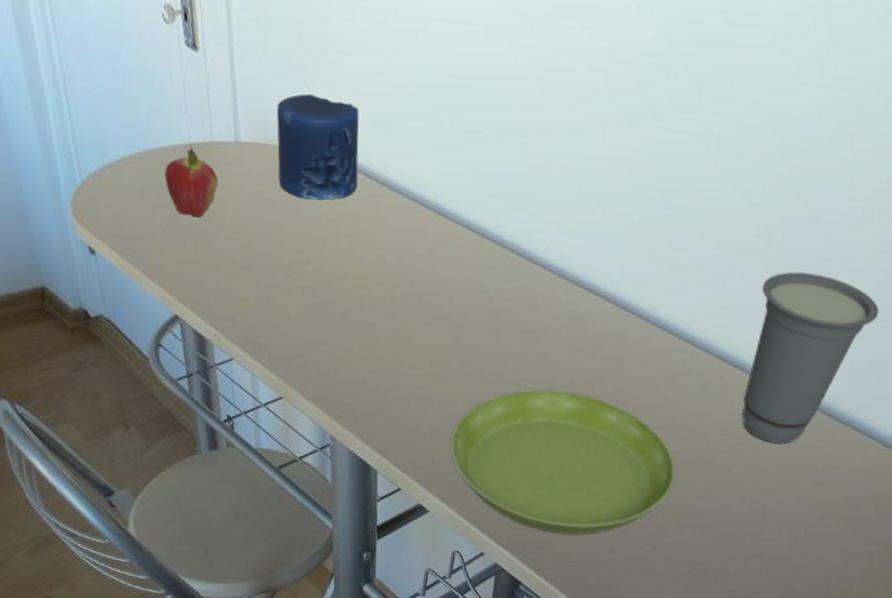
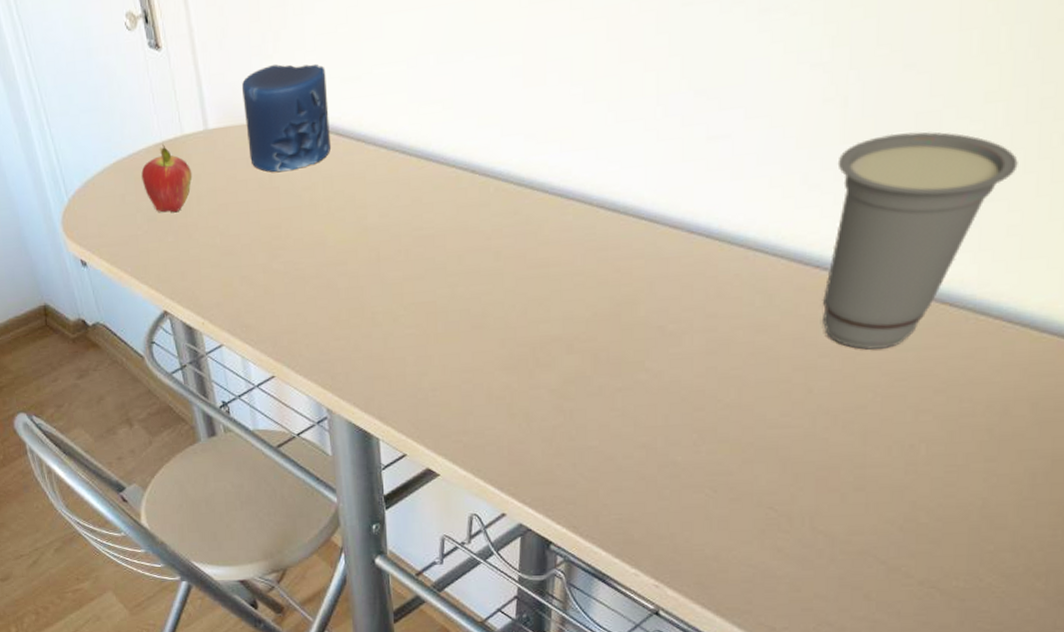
saucer: present [450,389,676,534] -> none [456,326,737,485]

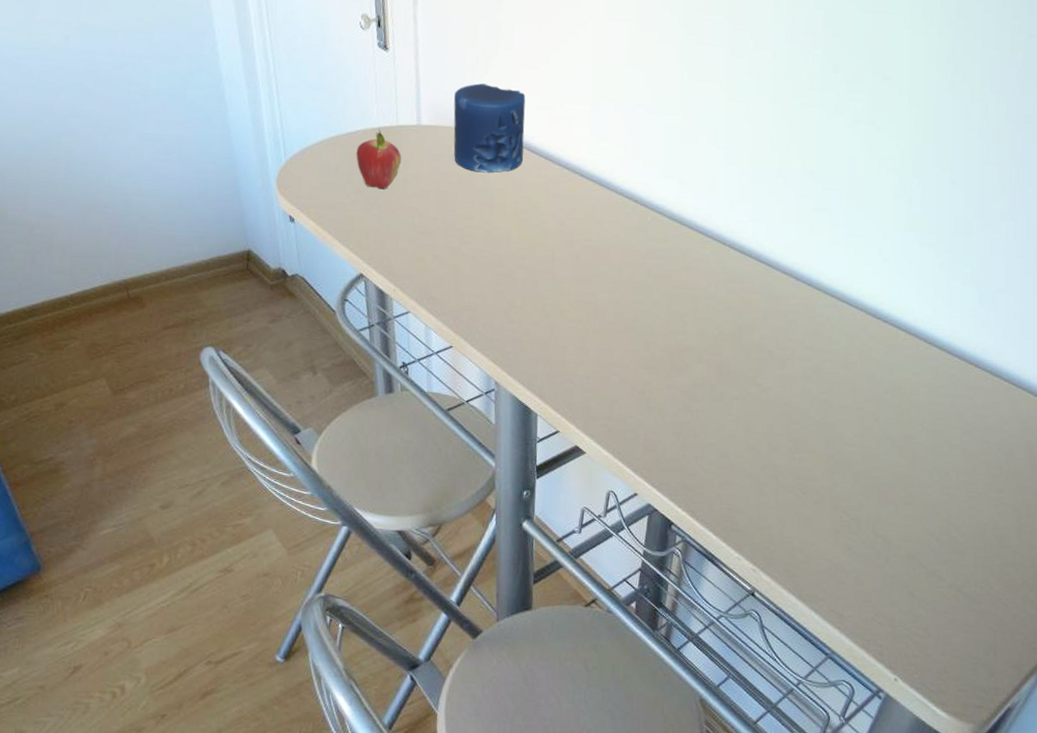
cup: present [823,131,1018,350] -> none [888,230,1022,393]

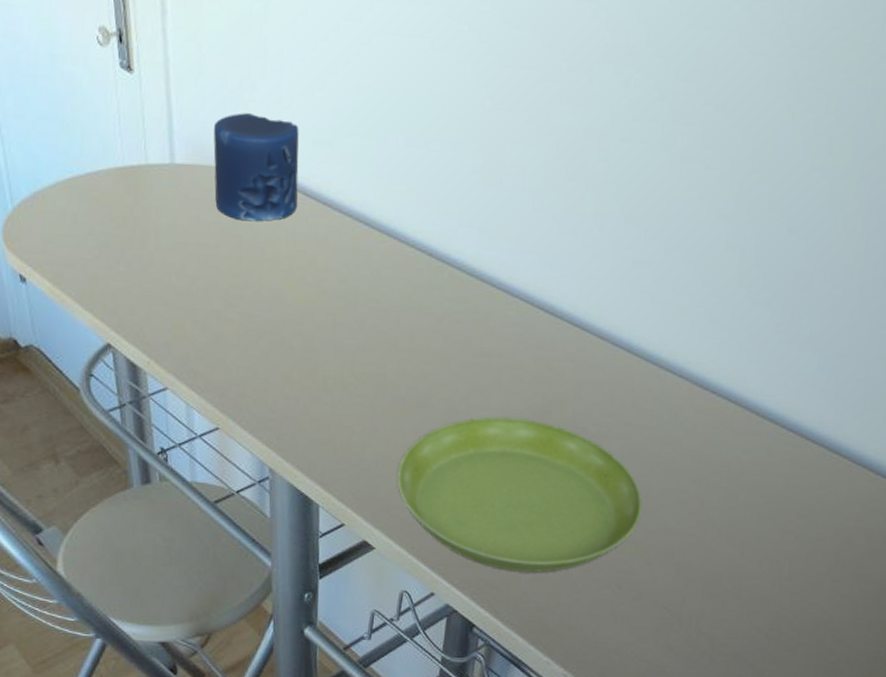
fruit: present [356,129,402,190] -> none [98,168,153,243]
saucer: none [605,340,824,478] -> present [397,417,644,573]

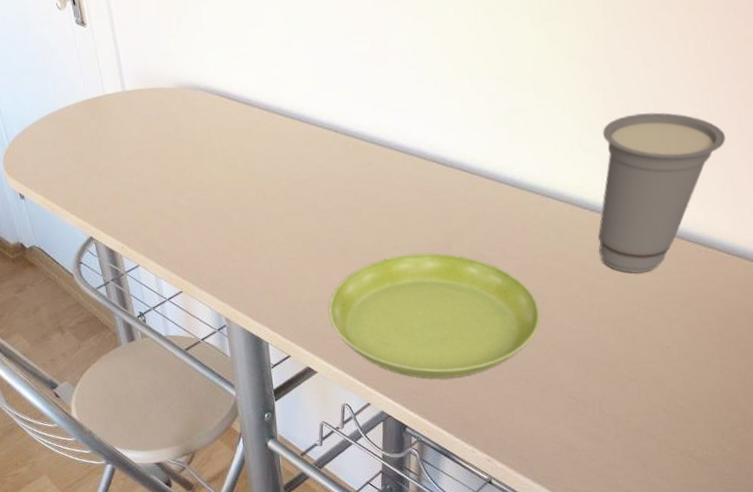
candle: present [213,112,299,222] -> none [152,41,224,127]
cup: none [716,286,866,473] -> present [598,112,726,274]

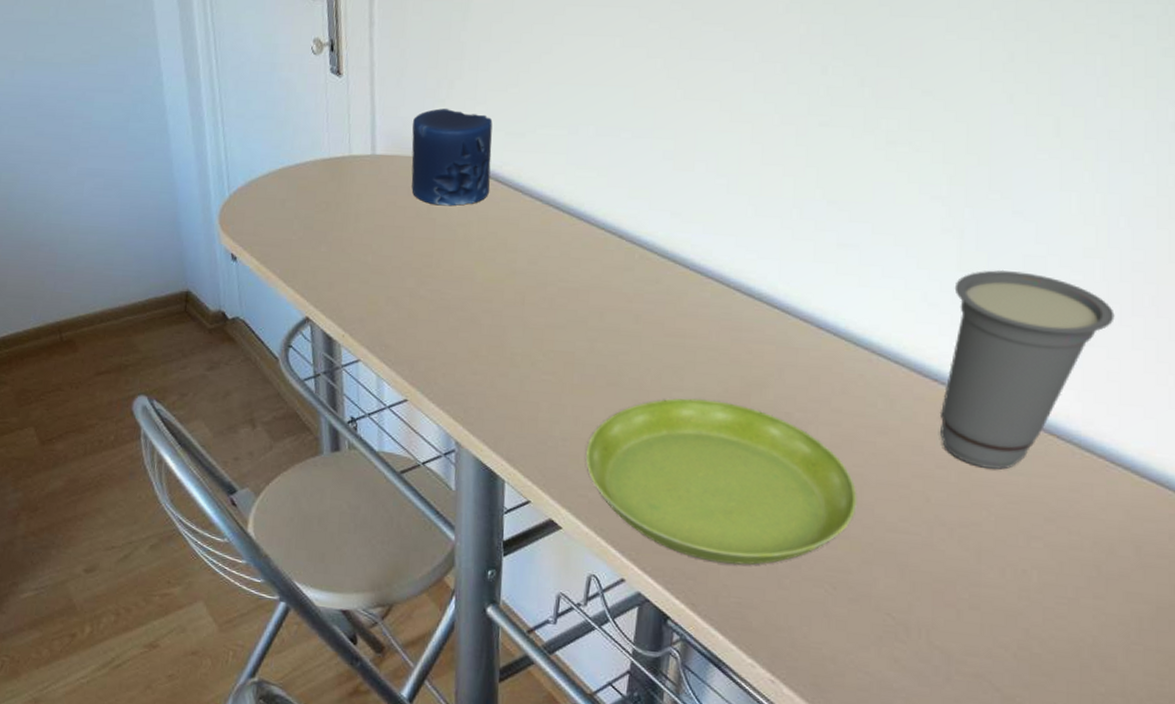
candle: none [152,41,224,127] -> present [411,108,493,206]

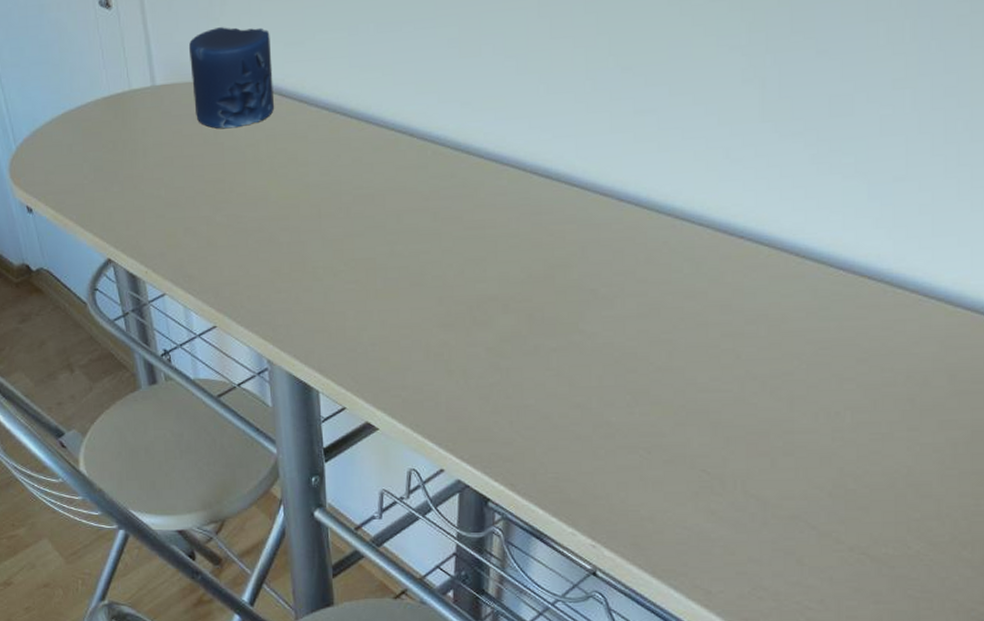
saucer: present [585,398,858,565] -> none [395,287,669,443]
cup: present [940,269,1115,469] -> none [748,113,926,318]

